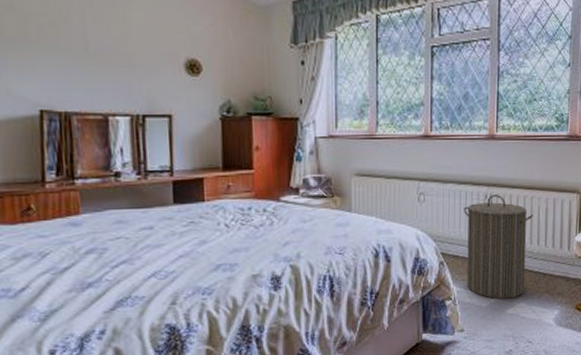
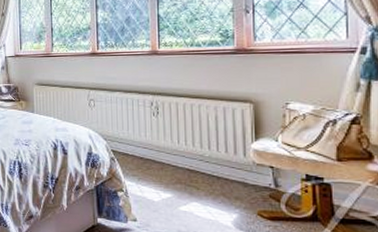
laundry hamper: present [464,194,533,299] -> none [131,101,202,197]

